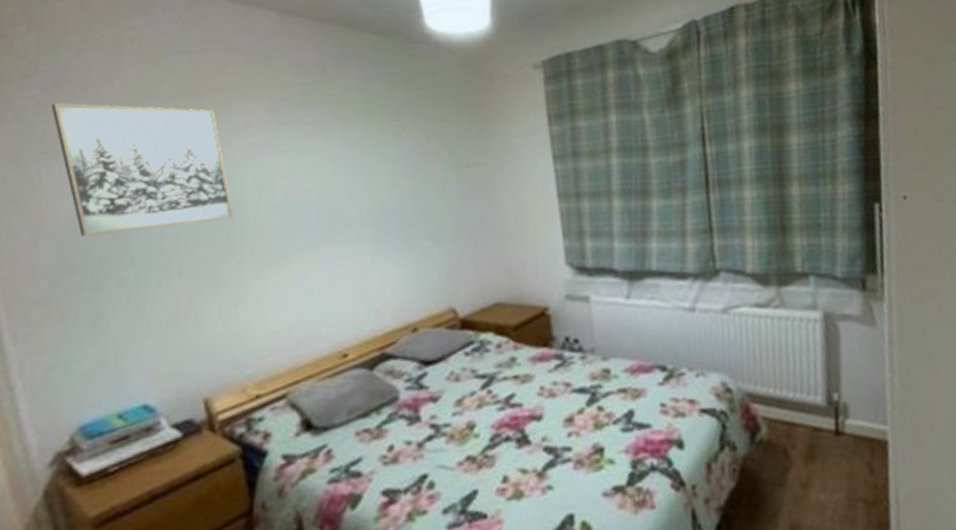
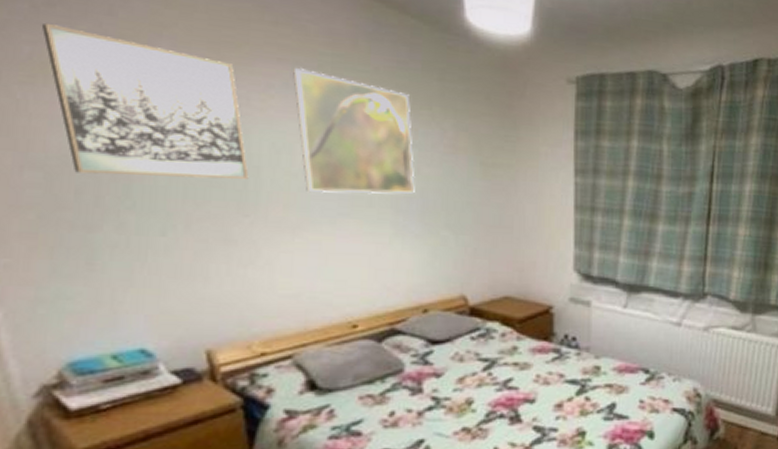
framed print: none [267,101,393,223] -> present [291,67,415,195]

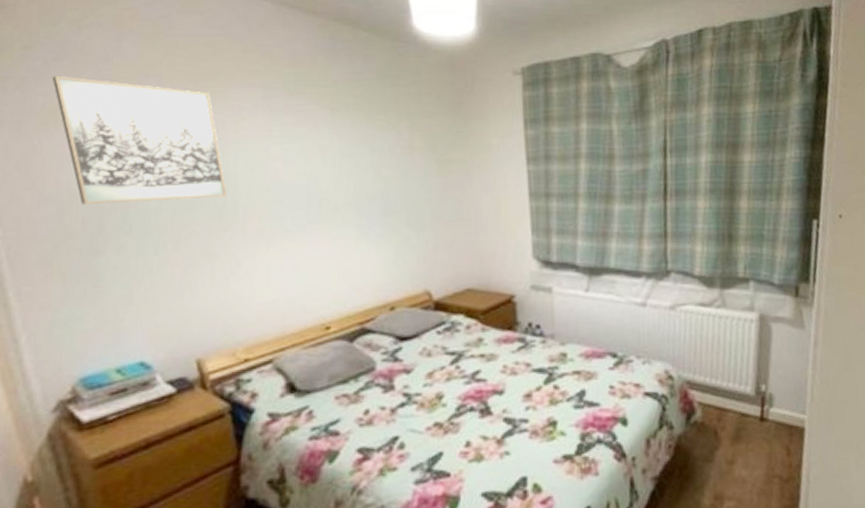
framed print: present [291,67,415,195] -> none [260,89,376,204]

